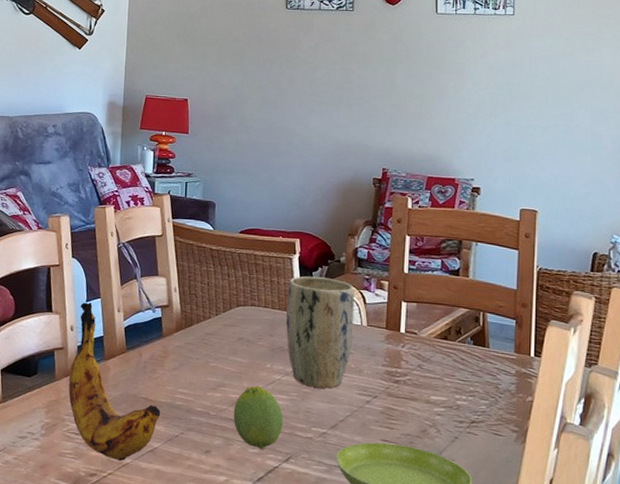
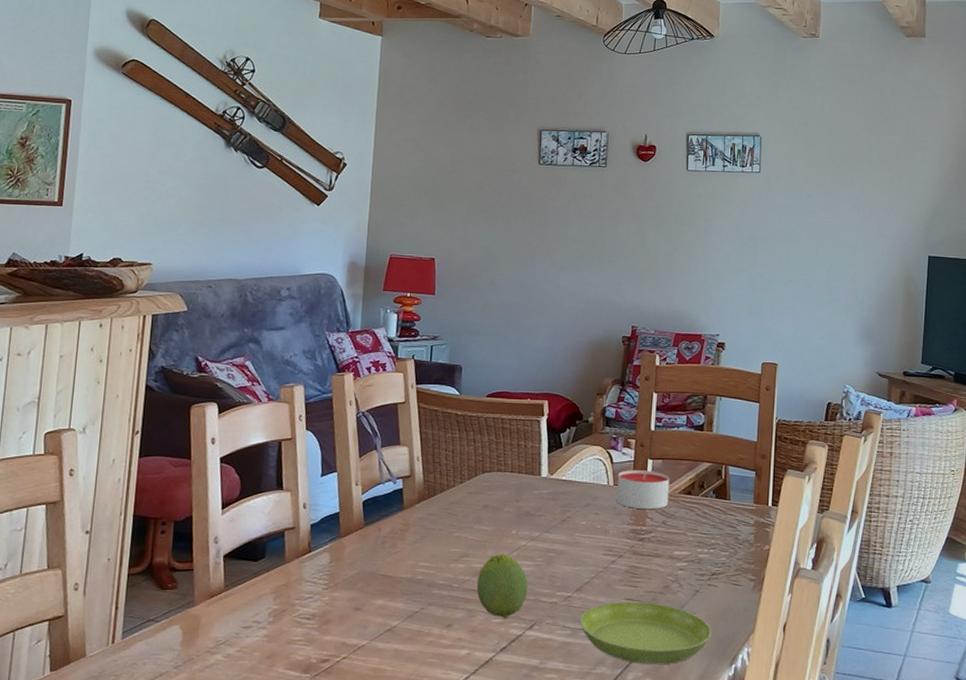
banana: present [68,302,161,462] -> none [299,477,400,644]
plant pot: present [286,276,354,389] -> none [532,437,602,551]
candle: none [370,311,425,353] -> present [616,470,670,510]

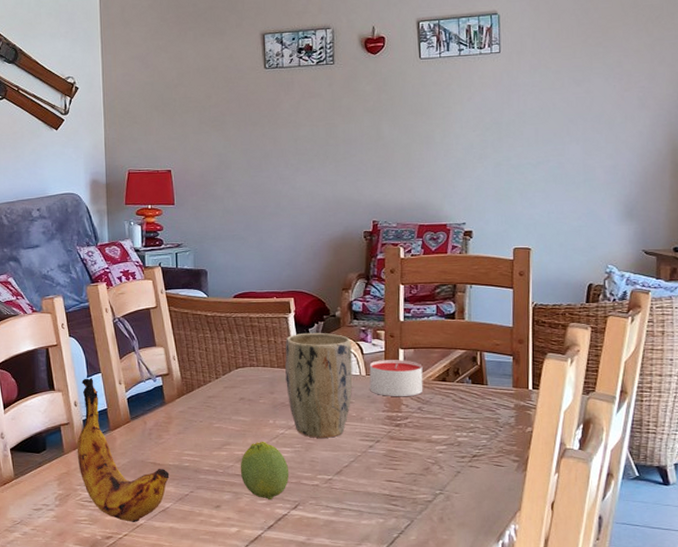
banana: none [299,477,400,644] -> present [76,378,170,523]
plant pot: none [532,437,602,551] -> present [285,332,353,438]
saucer: present [579,601,711,665] -> none [341,483,476,541]

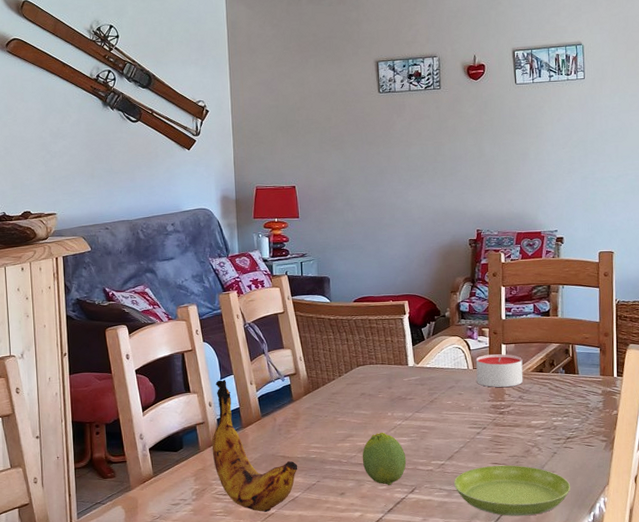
plant pot: present [285,332,353,438] -> none [401,331,461,427]
saucer: none [341,483,476,541] -> present [453,465,570,517]

